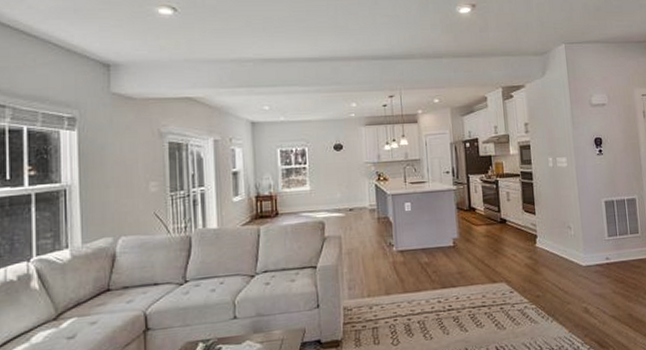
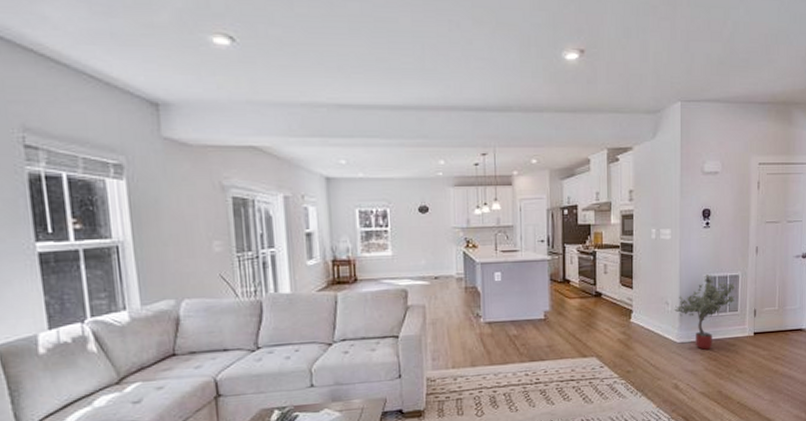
potted tree: none [577,198,634,273] -> present [674,273,736,350]

